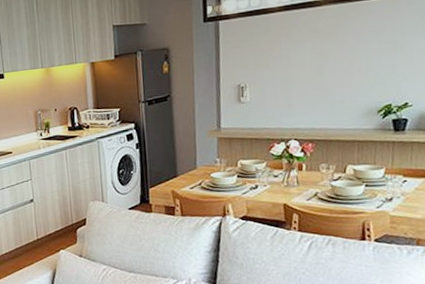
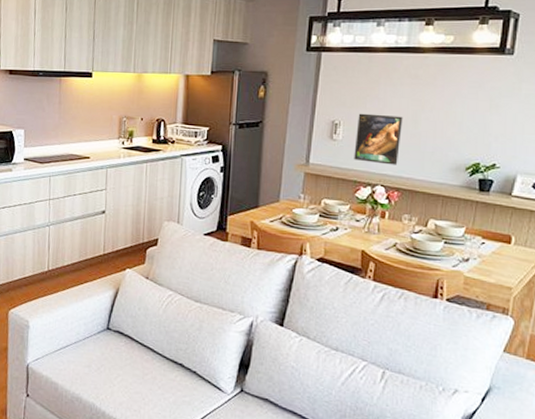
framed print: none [263,70,309,119] -> present [354,113,403,165]

